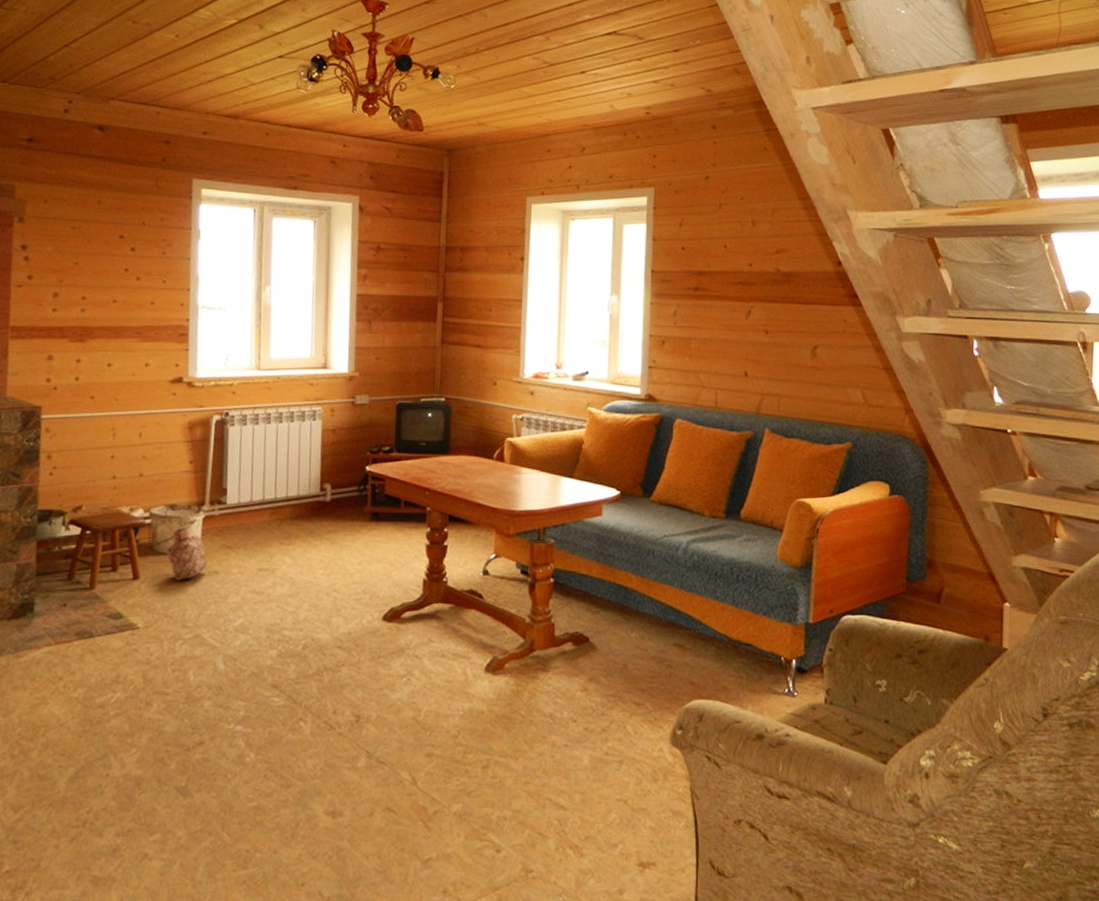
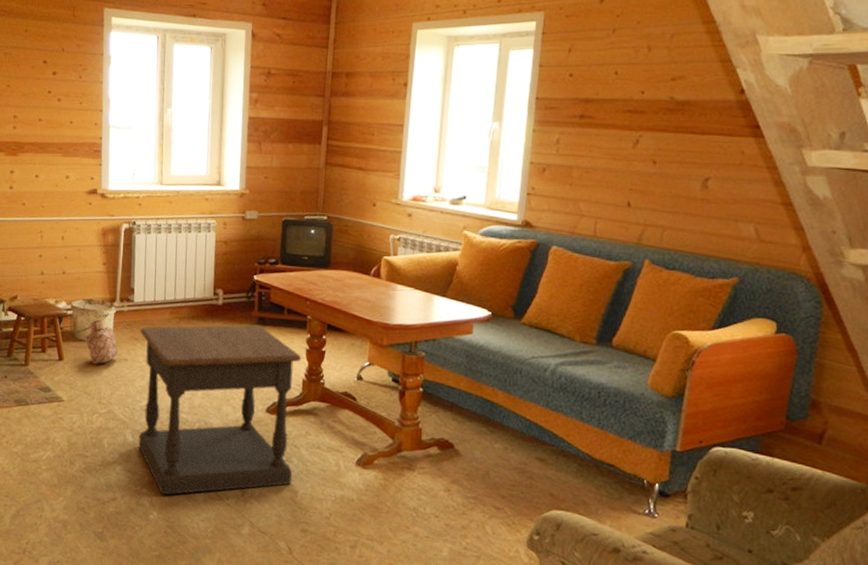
side table: none [231,521,422,731] -> present [138,324,302,495]

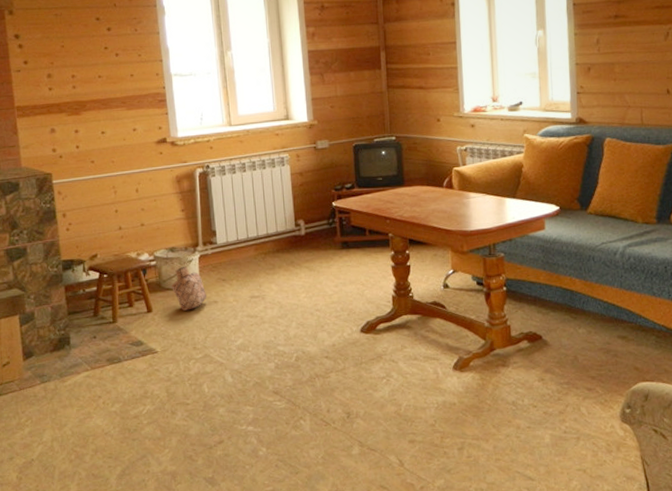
side table: present [138,324,302,495] -> none [226,249,395,430]

